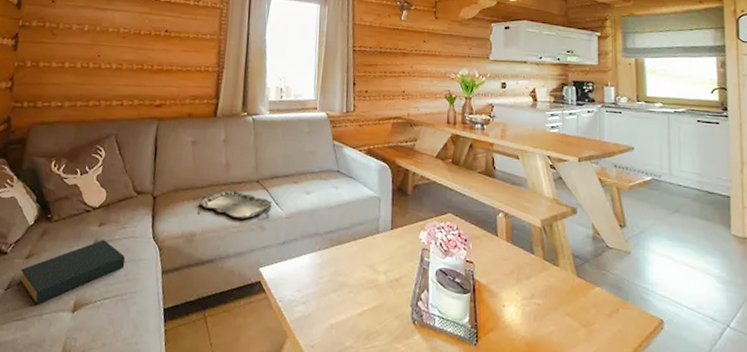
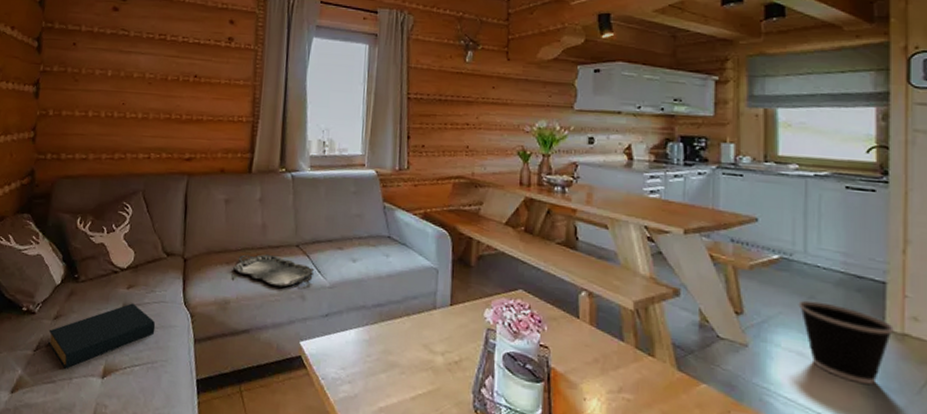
wastebasket: none [666,213,737,280] -> present [798,300,894,385]

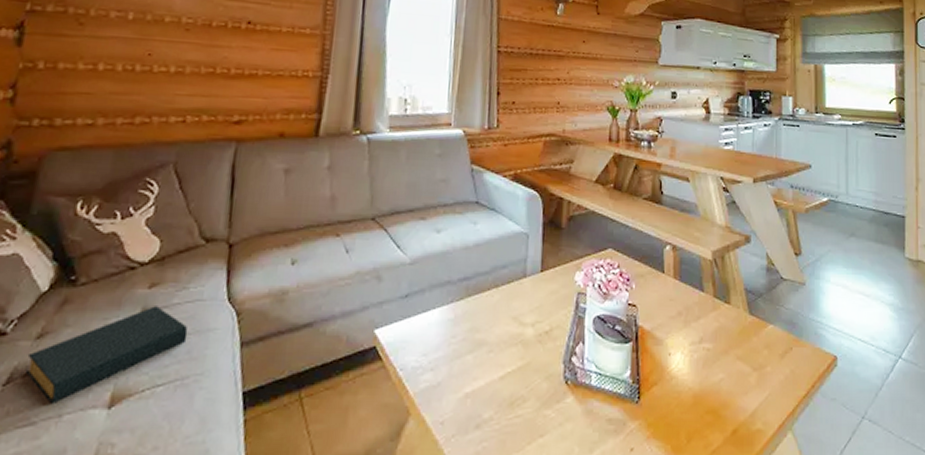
serving tray: present [232,254,314,287] -> none [292,231,392,268]
wastebasket: present [798,300,894,385] -> none [842,237,911,308]

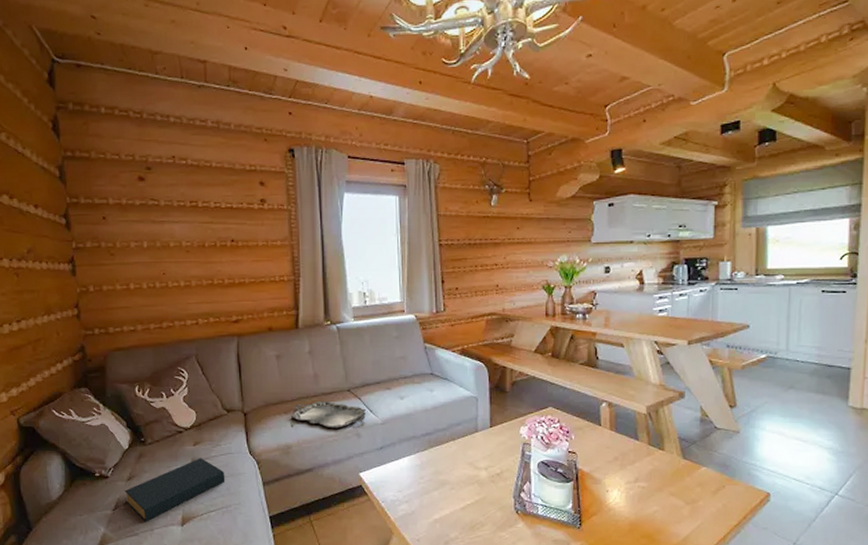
serving tray: none [292,231,392,268] -> present [290,400,366,428]

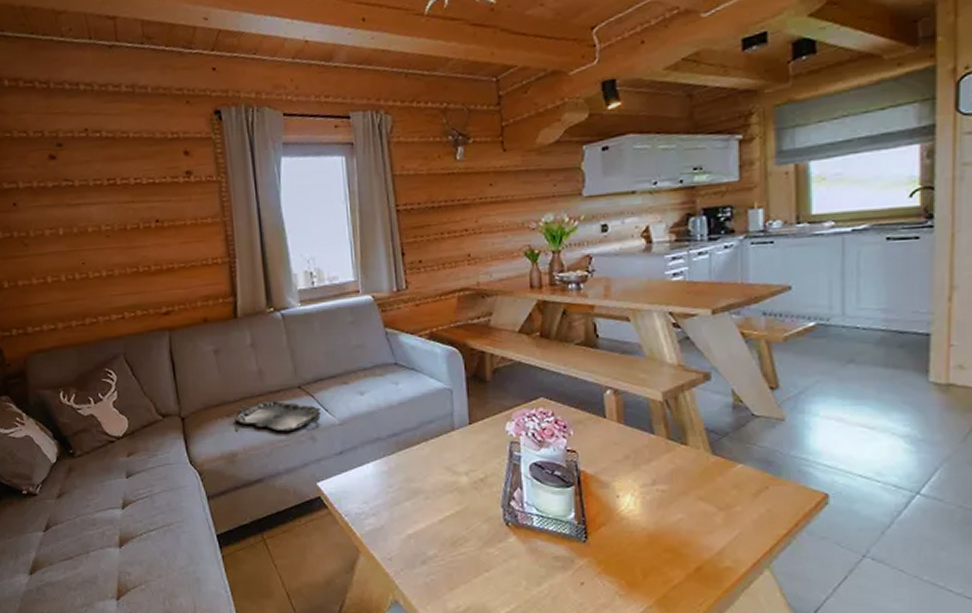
hardback book: present [124,458,226,522] -> none [54,470,165,544]

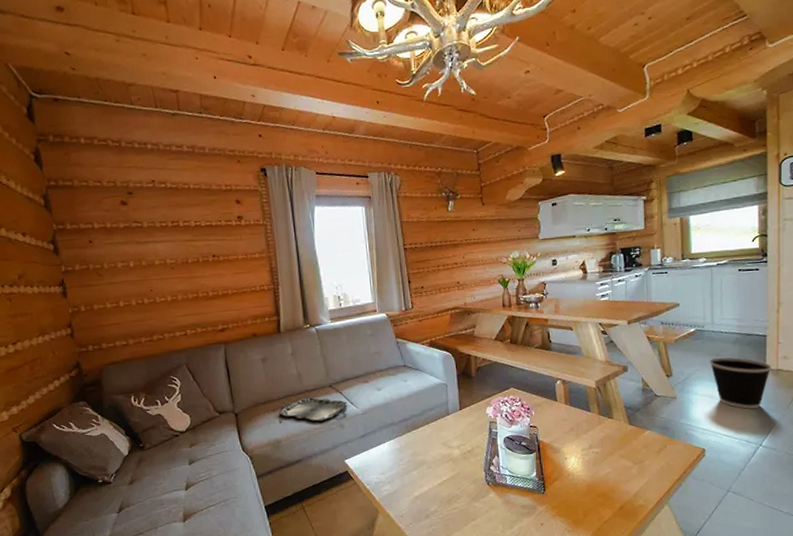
wastebasket: none [836,364,938,440] -> present [709,357,772,409]

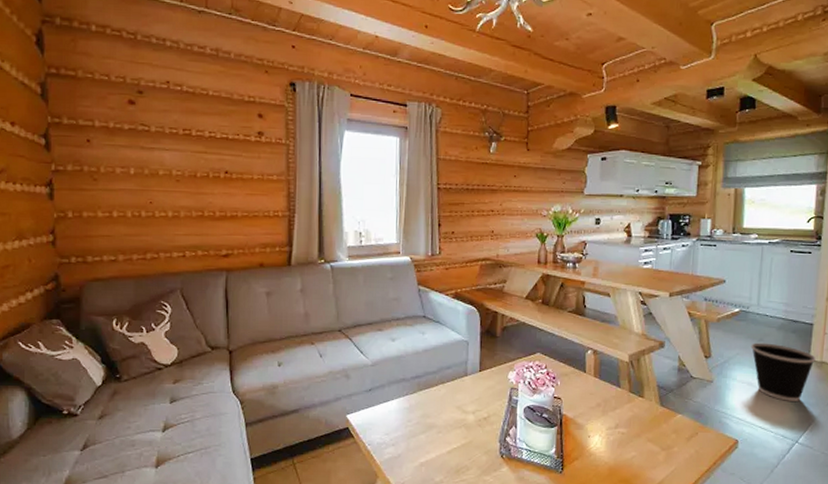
serving tray: present [278,396,347,422] -> none [278,340,356,369]

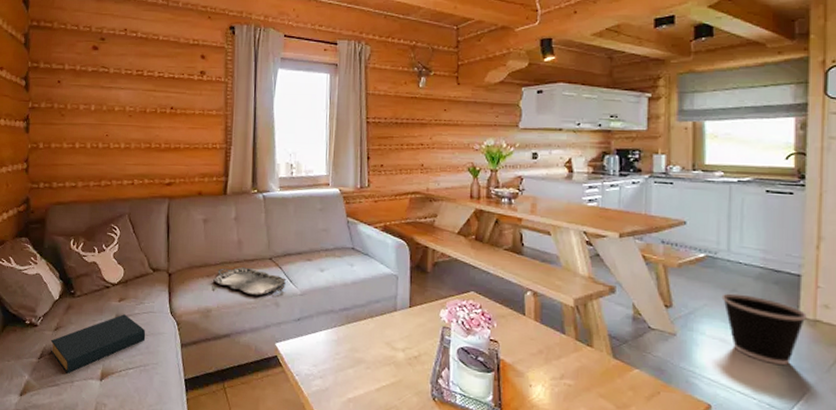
hardback book: none [94,396,206,463] -> present [50,314,146,374]
serving tray: none [278,340,356,369] -> present [212,267,286,296]

